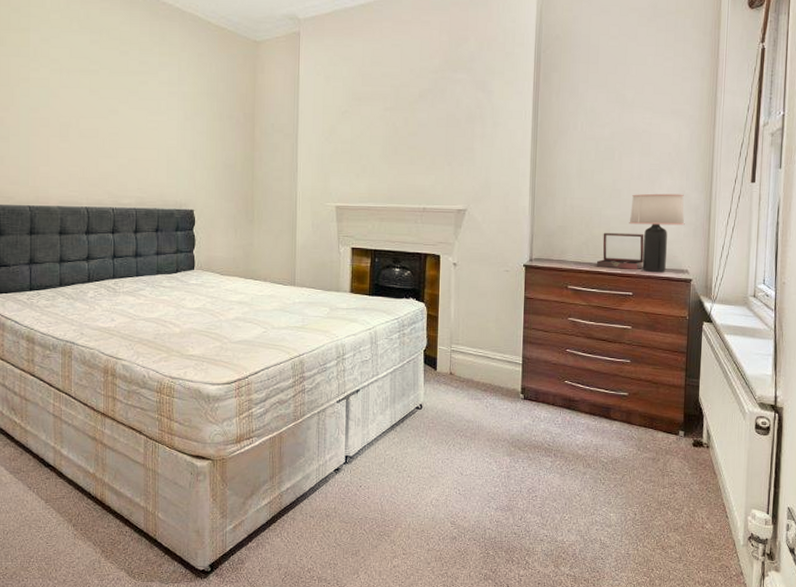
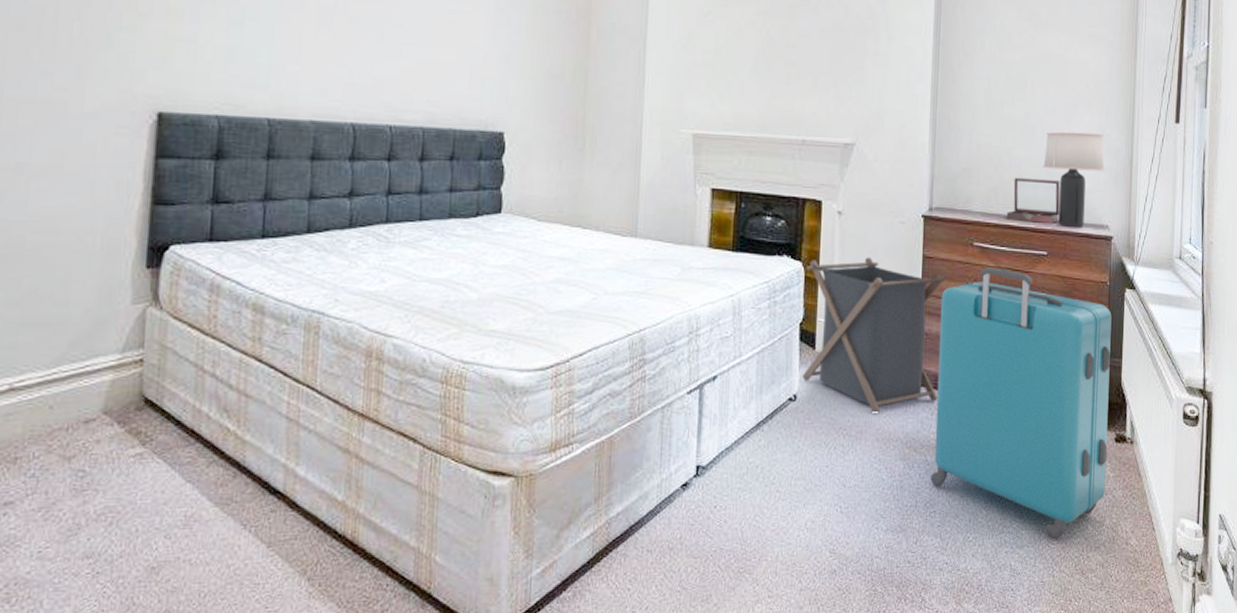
laundry basket: none [427,298,544,421] -> present [802,257,946,415]
suitcase: none [532,306,690,522] -> present [930,267,1112,540]

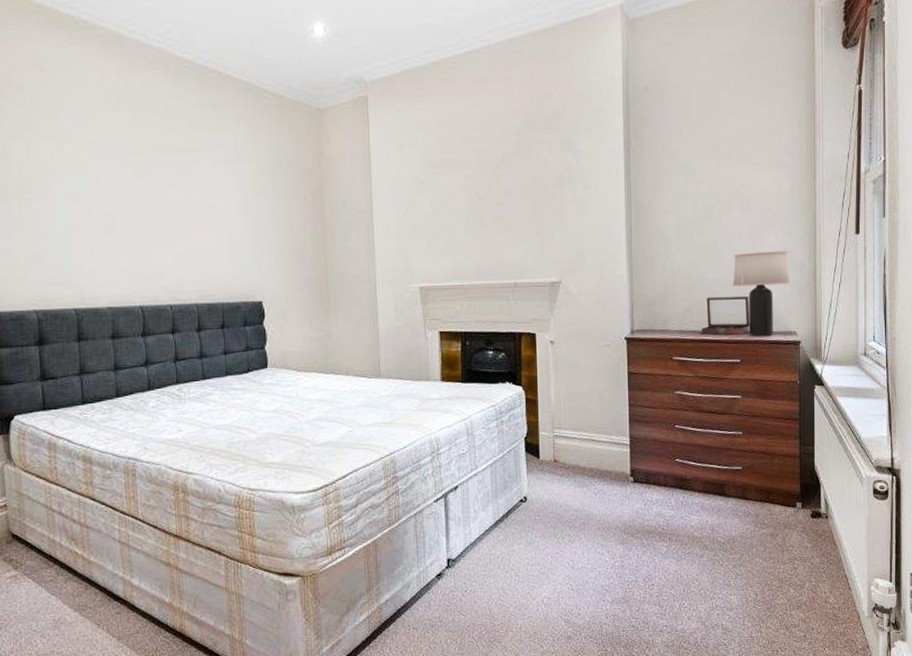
laundry basket: present [802,257,946,415] -> none [526,377,650,509]
suitcase: present [930,267,1112,540] -> none [646,377,805,602]

